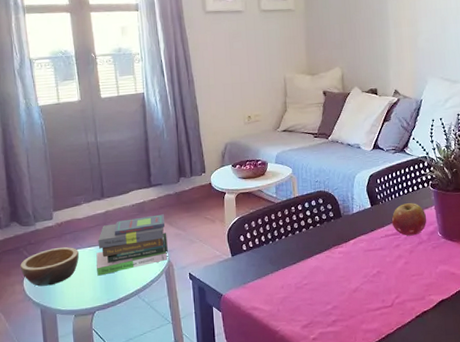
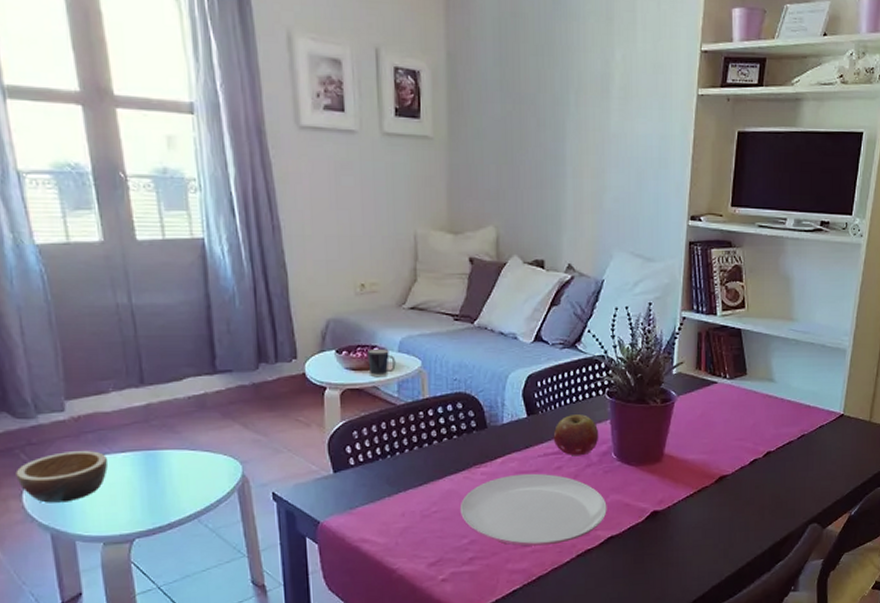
books: present [96,214,168,276] -> none [134,412,242,492]
mug: none [254,162,274,183] -> present [367,349,396,376]
plate: none [324,251,438,310] -> present [459,473,607,547]

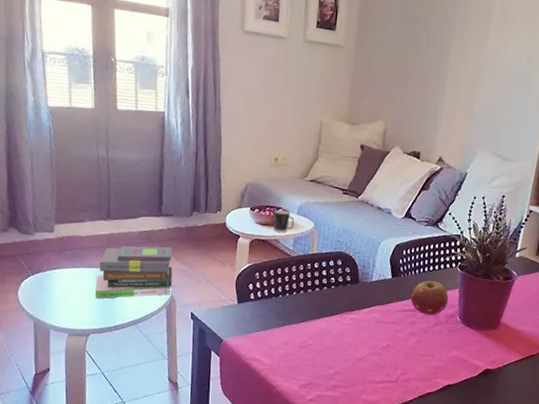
bowl: present [15,450,108,503] -> none [16,262,78,300]
books: none [134,412,242,492] -> present [95,246,173,299]
plate: present [459,473,607,547] -> none [330,323,448,385]

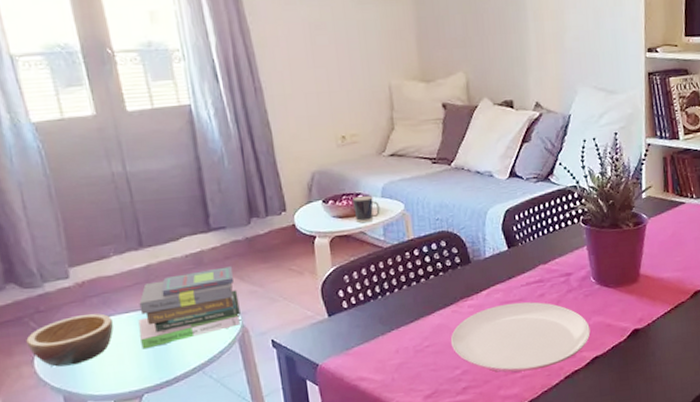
bowl: none [16,262,78,300] -> present [26,313,114,367]
plate: none [330,323,448,385] -> present [450,302,591,373]
fruit: present [410,280,449,316] -> none [533,243,578,284]

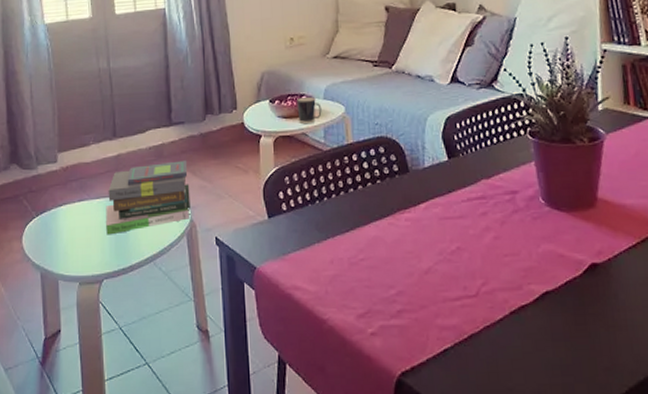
bowl: present [26,313,114,367] -> none [19,196,86,245]
plate: present [450,302,591,373] -> none [386,219,540,300]

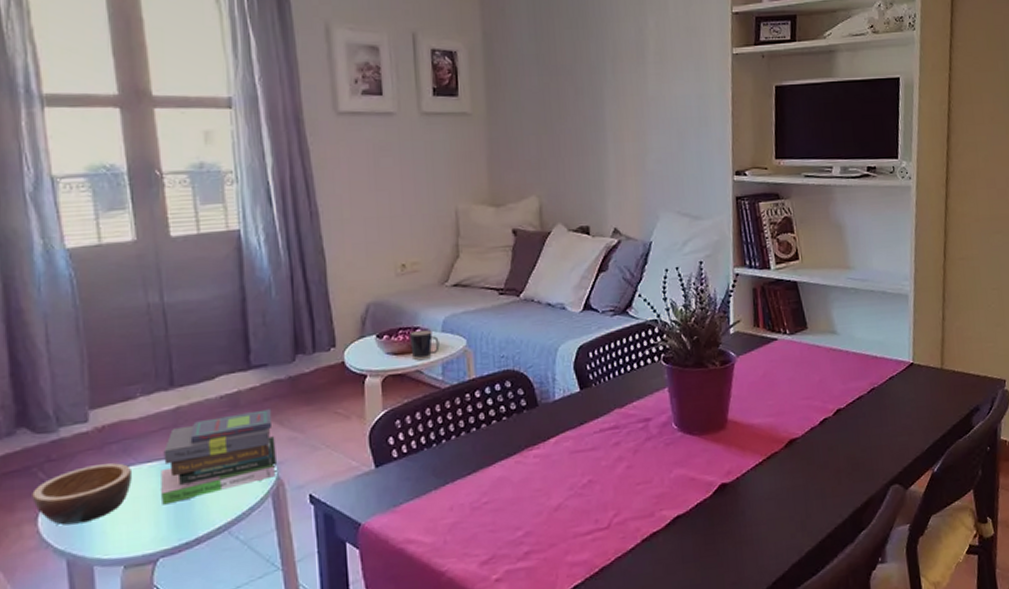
bowl: none [19,196,86,245] -> present [32,462,132,526]

